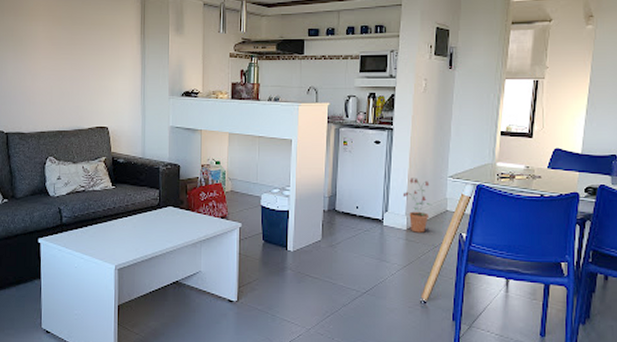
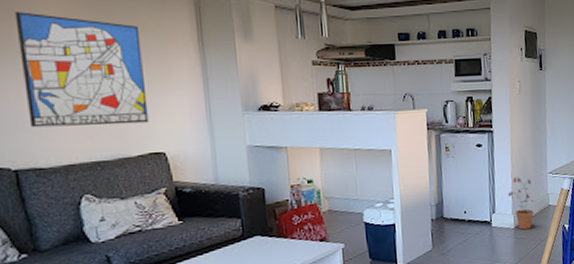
wall art: none [17,9,99,102] -> present [15,12,149,128]

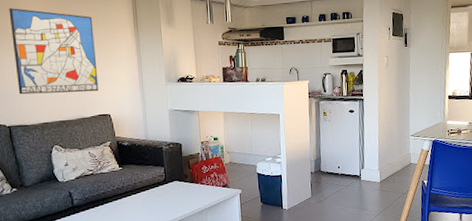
potted plant: present [508,177,536,230] -> none [375,138,399,184]

